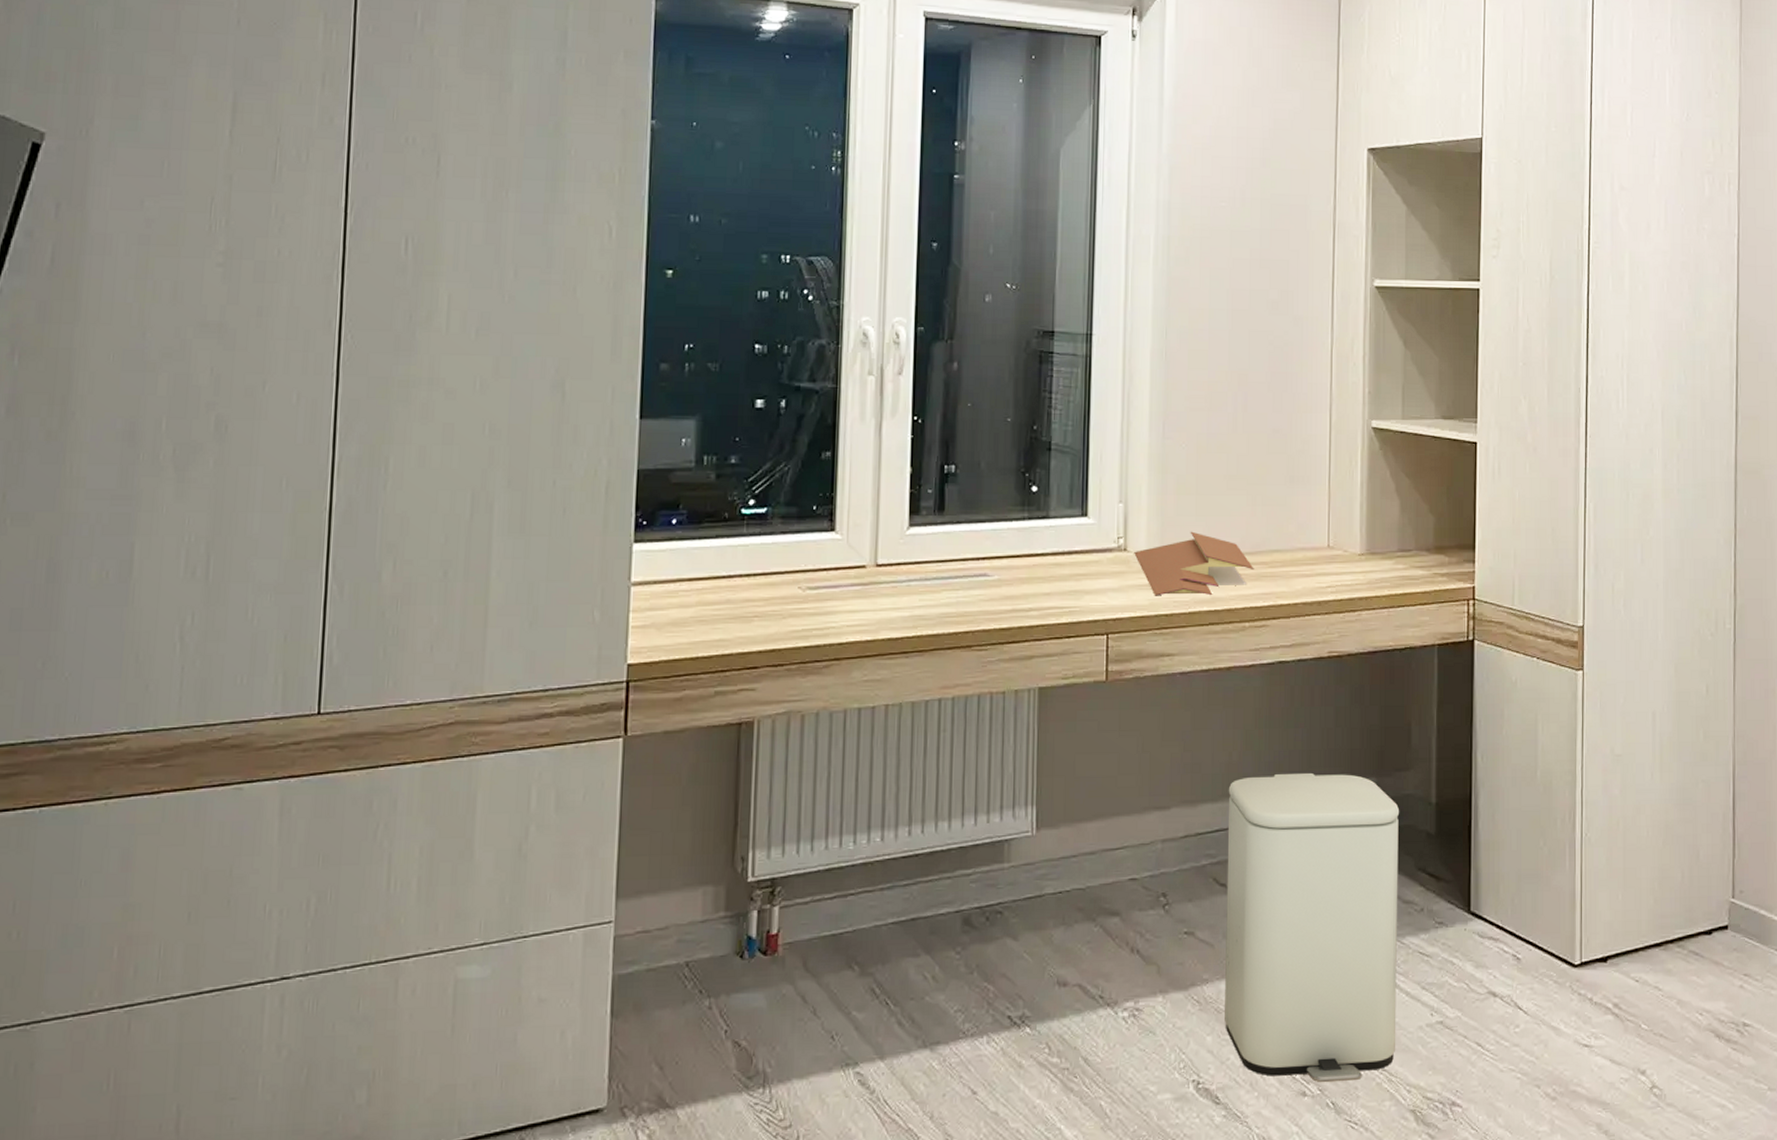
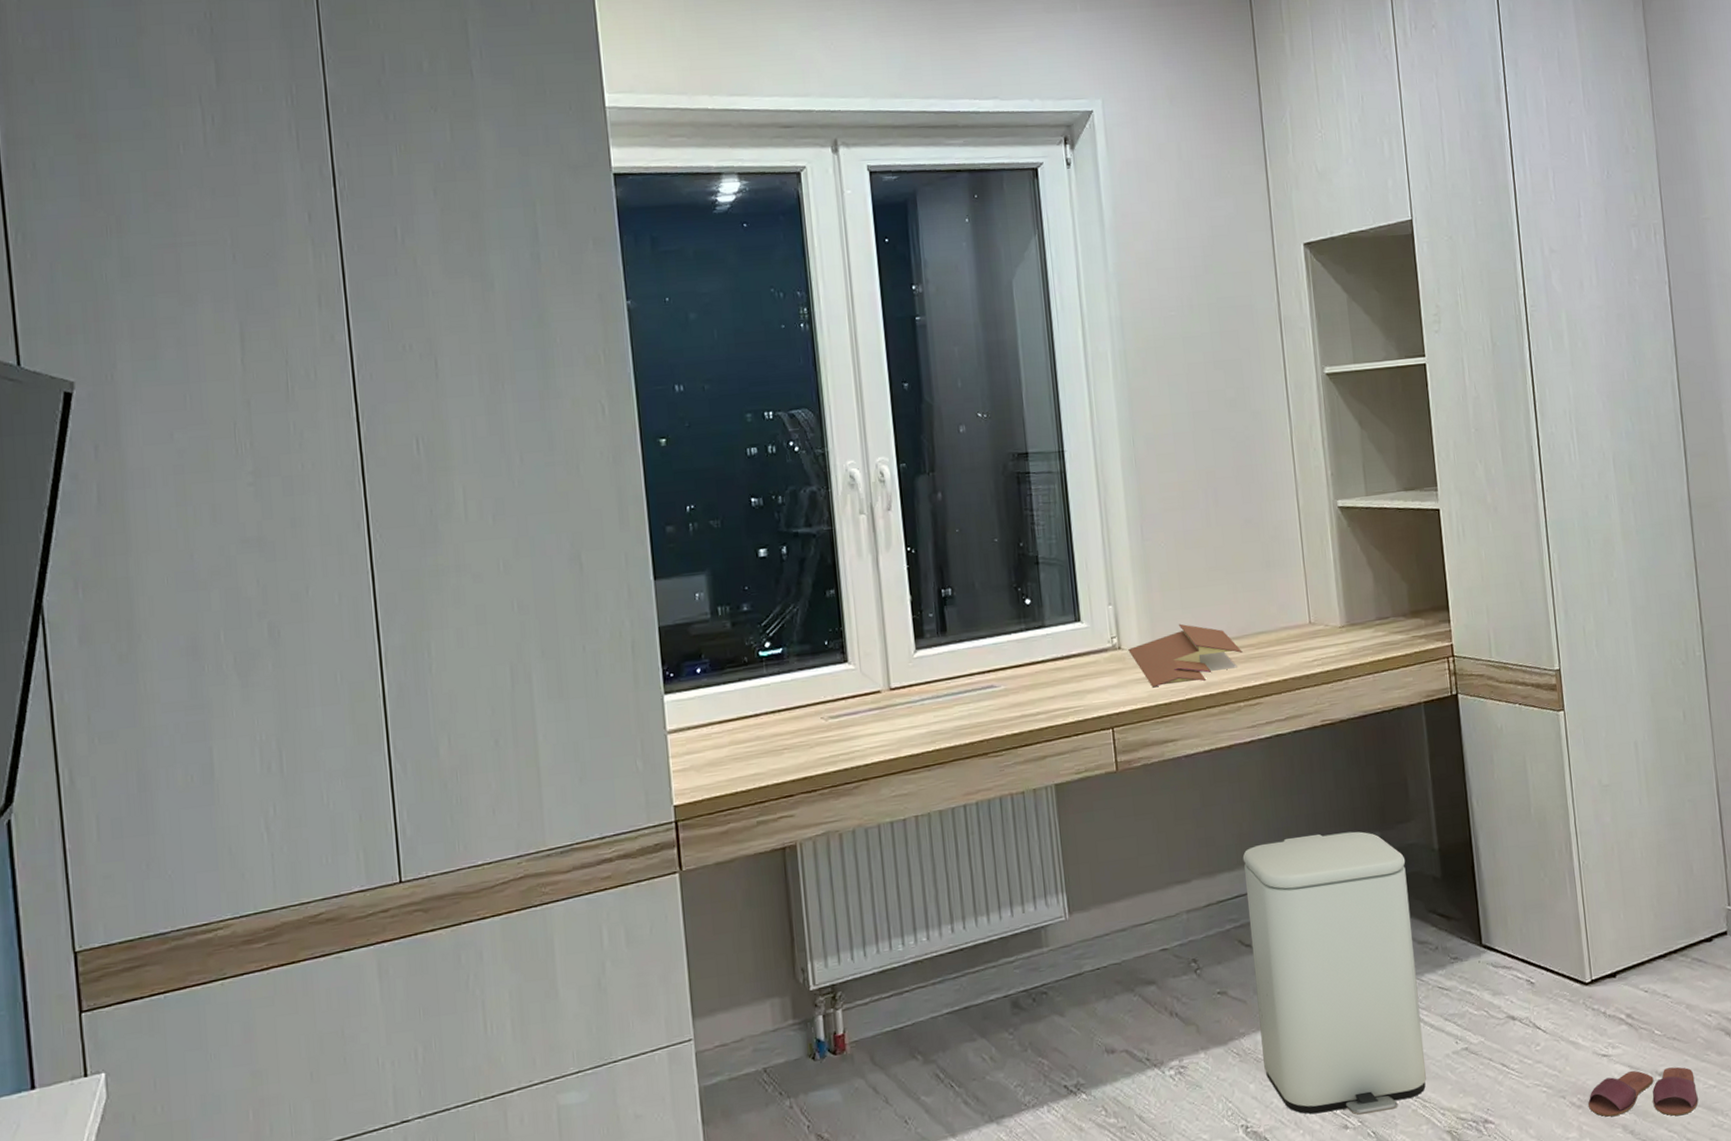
slippers: none [1564,1065,1679,1120] -> present [1588,1067,1698,1117]

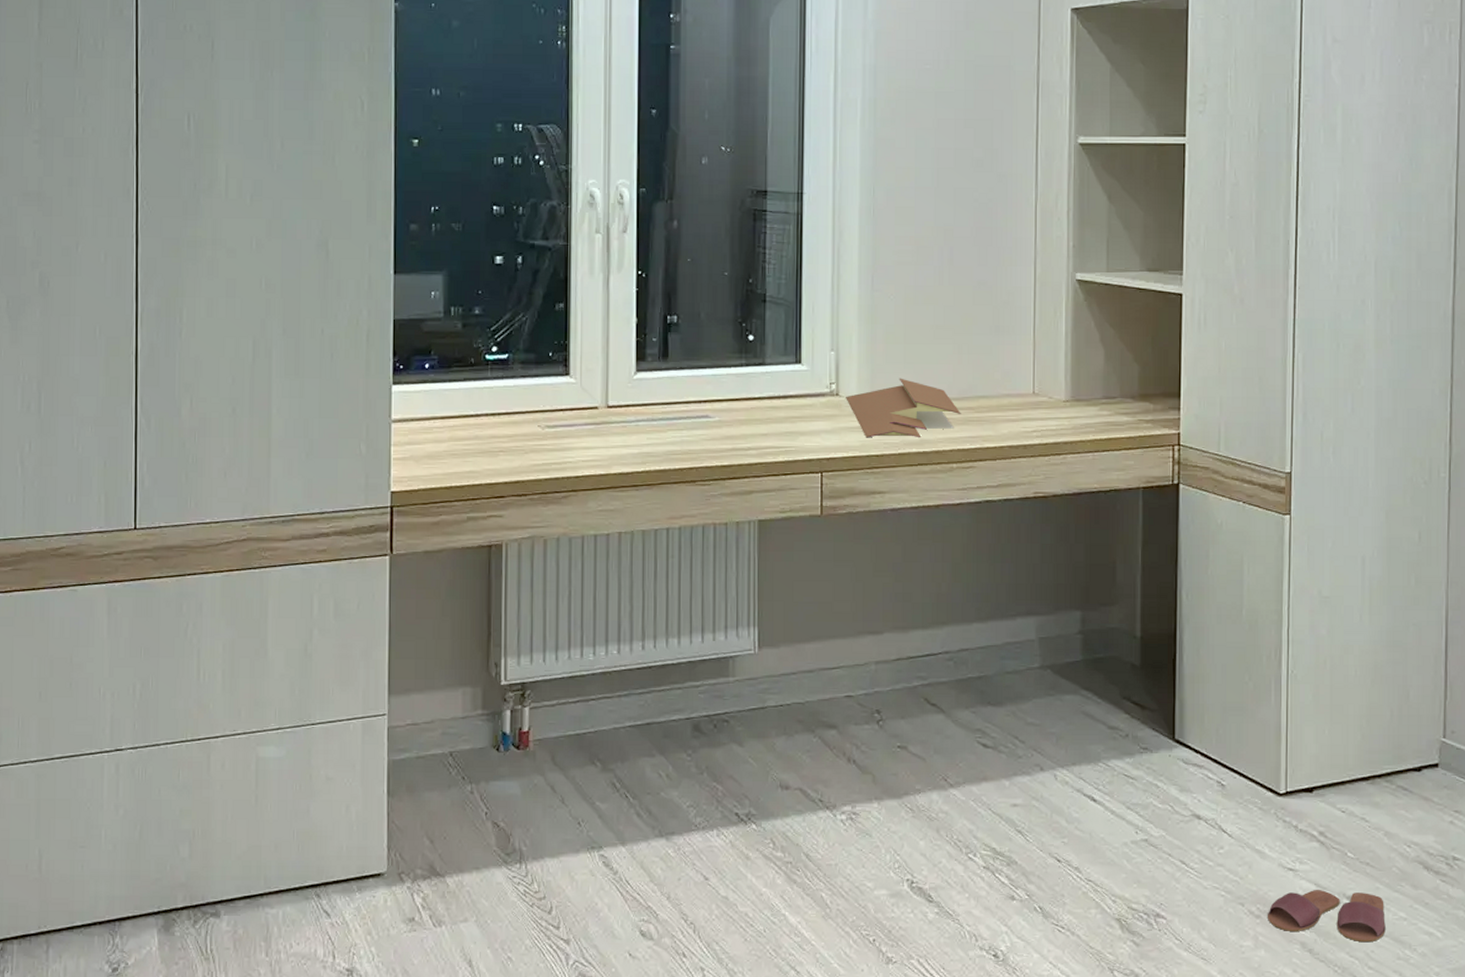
pedal bin: present [1242,831,1426,1116] -> none [936,604,1105,889]

